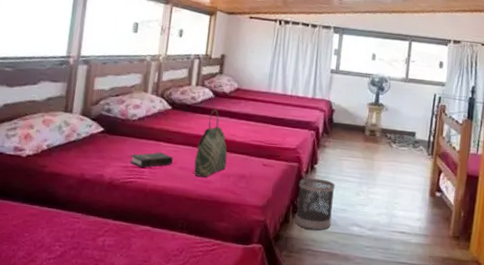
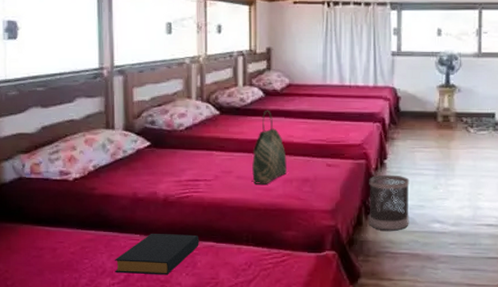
hardback book: none [52,213,137,255] -> present [114,234,199,275]
hardback book: present [130,152,173,168] -> none [182,162,228,180]

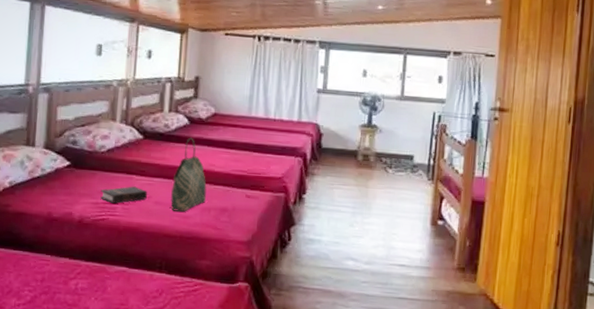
hardback book: present [114,234,199,275] -> none [21,255,112,299]
hardback book: none [182,162,228,180] -> present [100,186,147,204]
wastebasket: present [369,174,410,231] -> none [283,209,327,266]

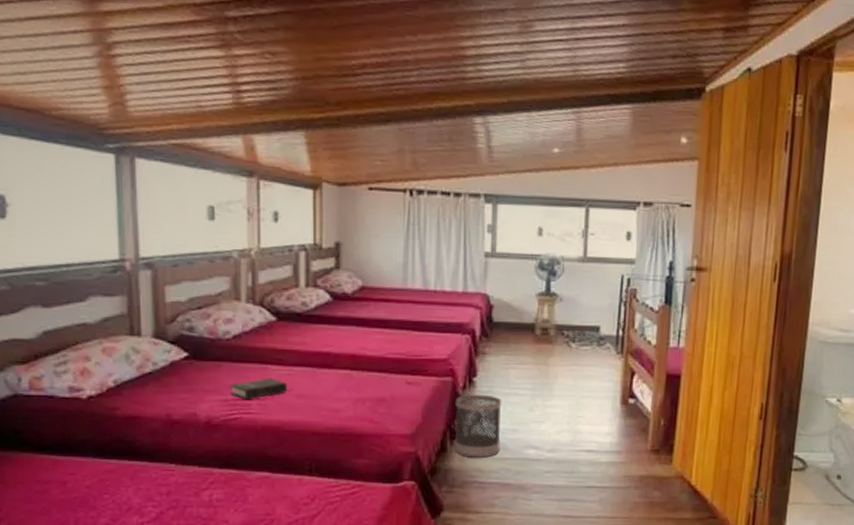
tote bag: present [171,137,207,212] -> none [316,316,359,405]
wastebasket: none [283,209,327,266] -> present [454,394,502,458]

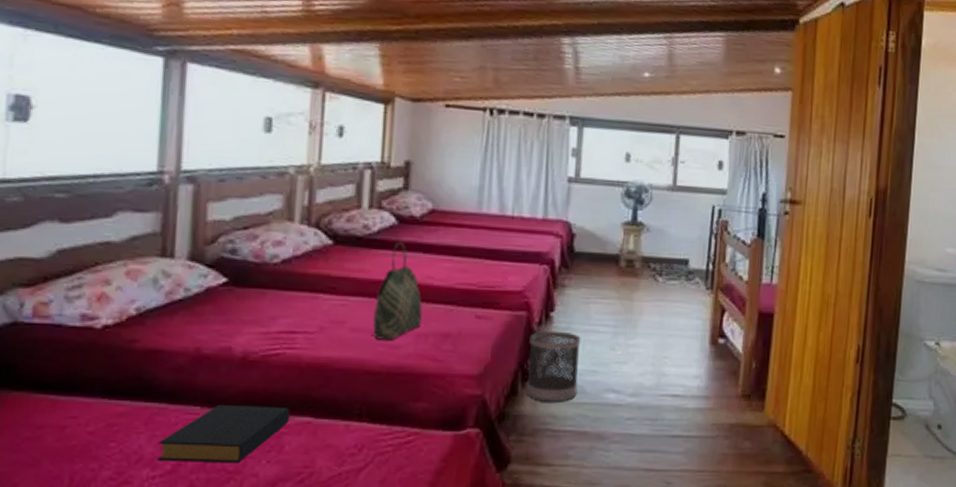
hardback book: none [143,463,251,512] -> present [156,405,290,464]
hardback book: present [229,378,287,399] -> none [272,308,340,332]
tote bag: none [316,316,359,405] -> present [373,241,423,340]

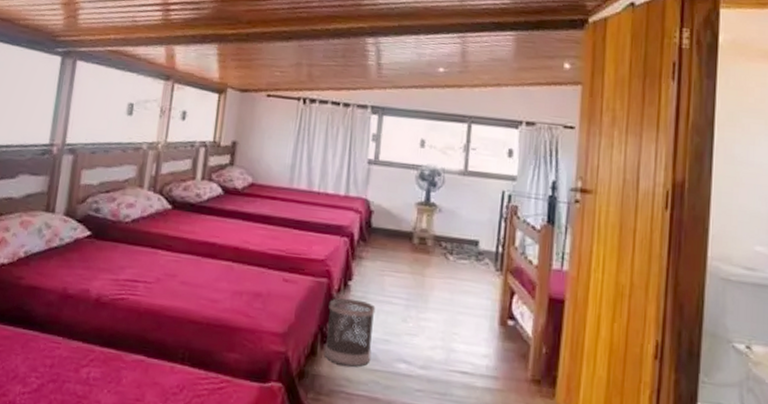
hardback book: present [156,405,290,464] -> none [27,338,129,390]
tote bag: present [373,241,423,340] -> none [198,209,240,295]

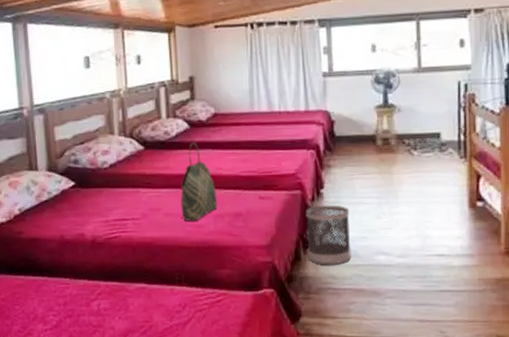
tote bag: none [198,209,240,295] -> present [180,142,218,221]

